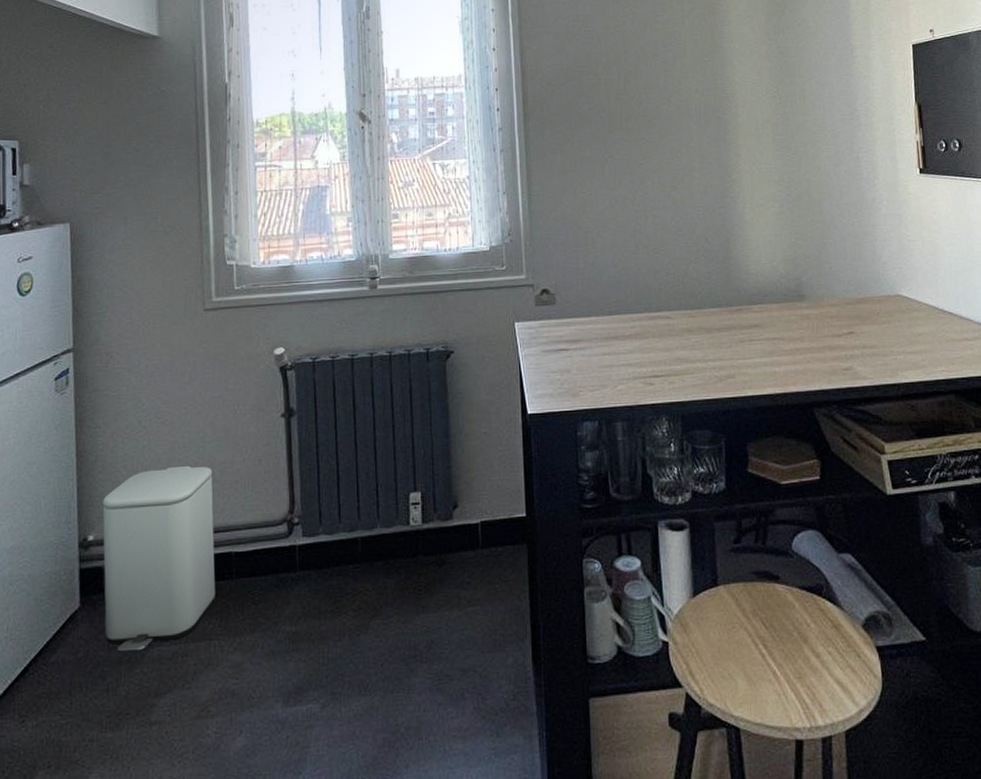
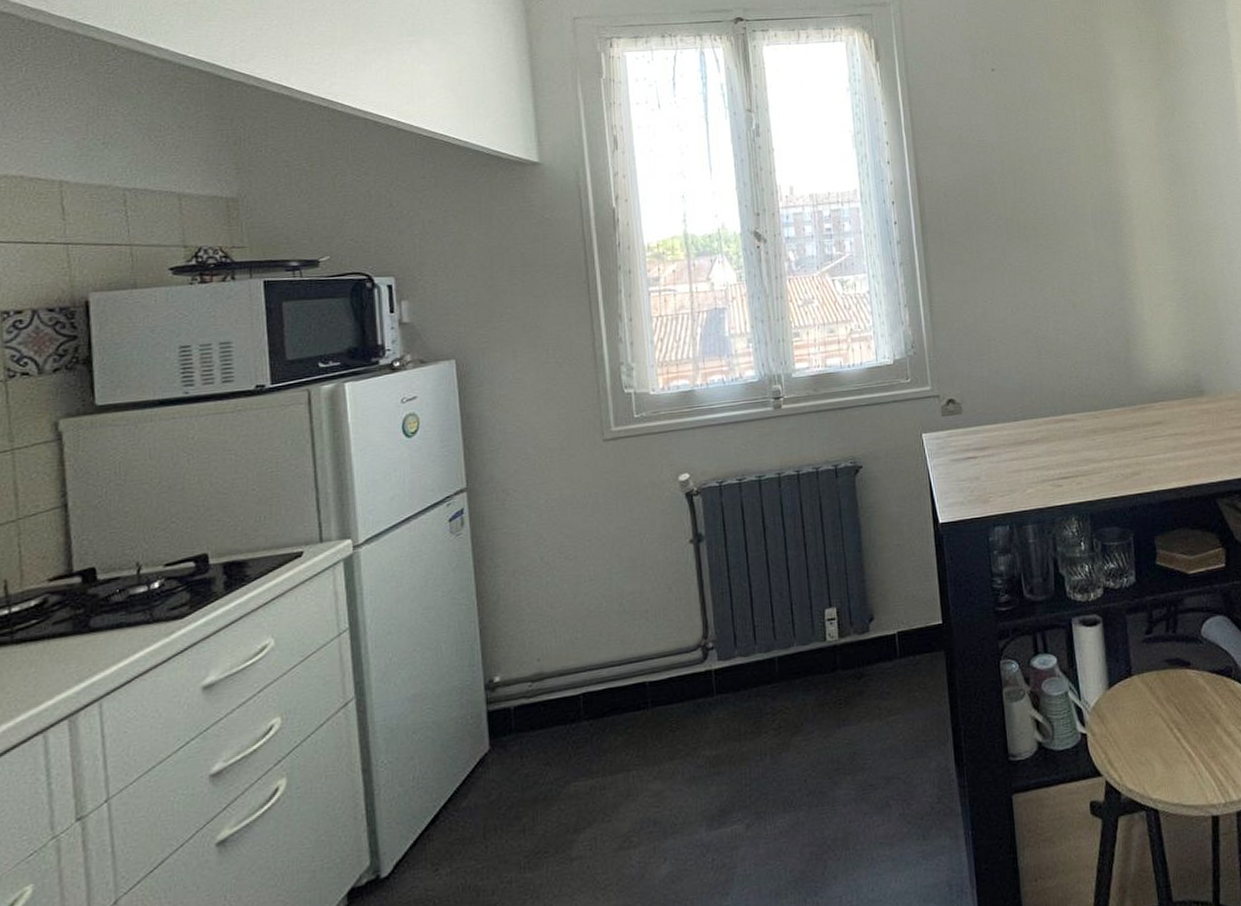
pedal bin: present [102,465,216,654] -> none [508,598,631,793]

